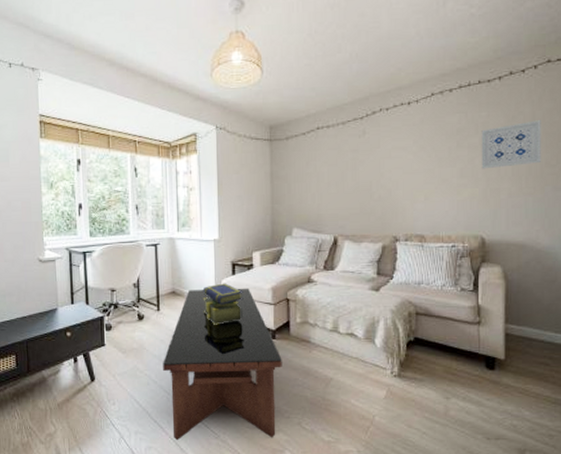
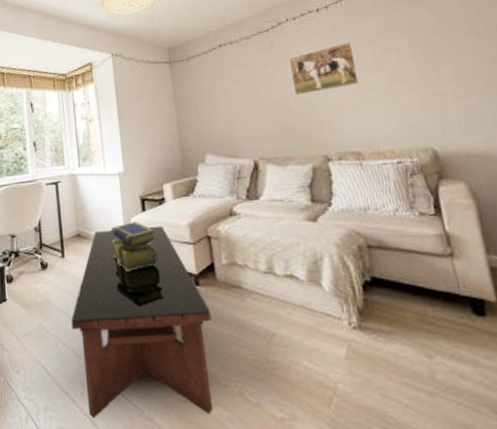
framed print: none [376,136,433,182] -> present [288,42,360,96]
wall art: present [481,120,541,169] -> none [407,12,487,72]

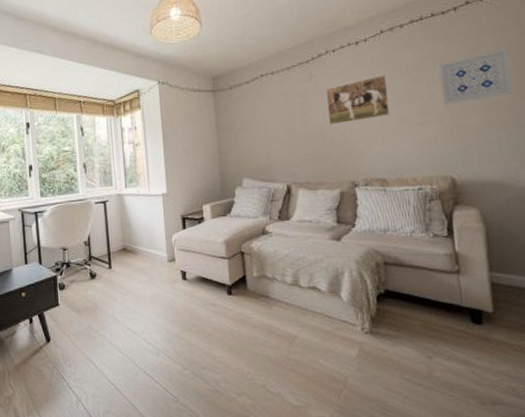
coffee table: present [71,225,214,419] -> none [117,242,241,404]
stack of books: present [110,221,159,271] -> none [153,238,196,282]
wall art: none [407,12,487,72] -> present [440,49,512,105]

